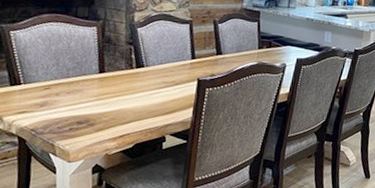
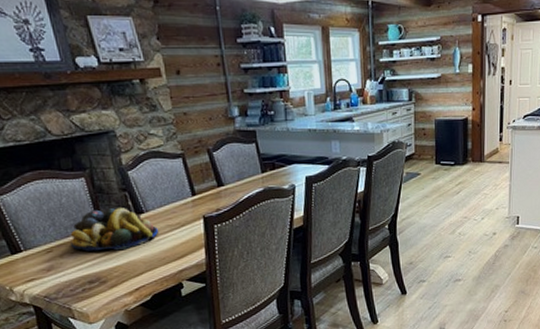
fruit bowl: none [69,57,154,98] -> present [70,208,158,251]

